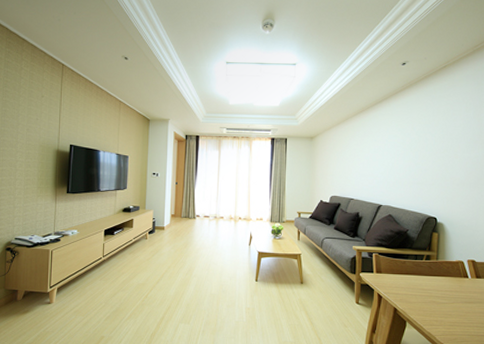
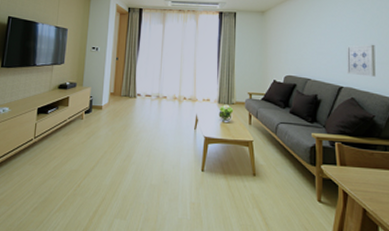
wall art: none [386,166,412,196] -> present [346,44,376,77]

